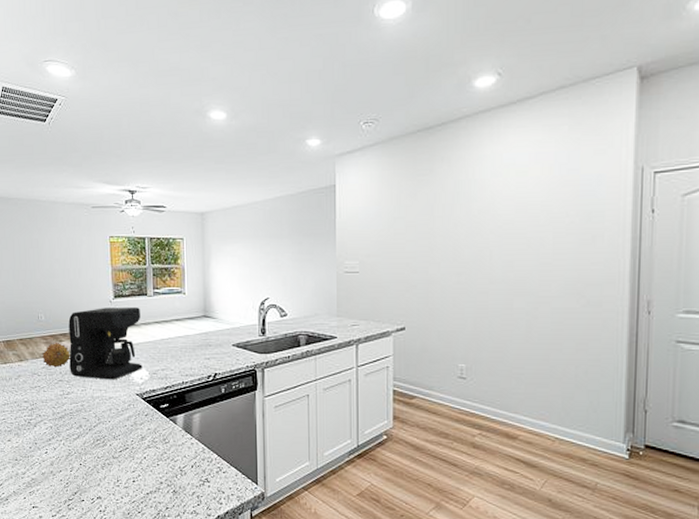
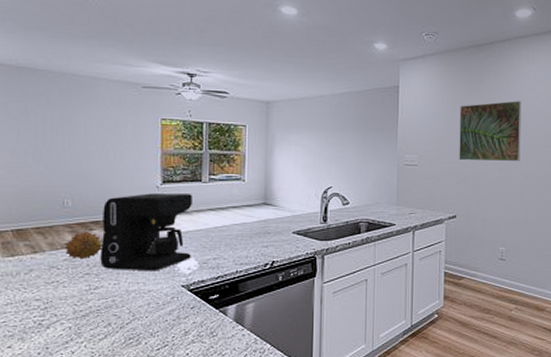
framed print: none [407,190,484,265] -> present [459,101,522,162]

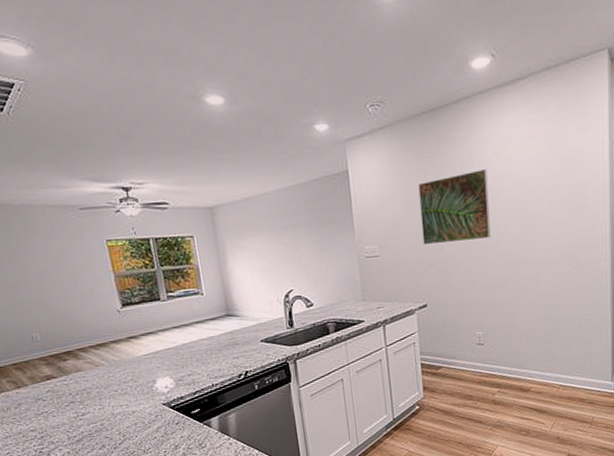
fruit: present [64,230,102,260] -> none [44,361,80,390]
coffee maker: present [100,193,192,271] -> none [70,314,166,396]

